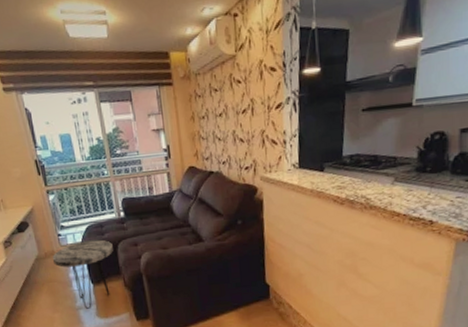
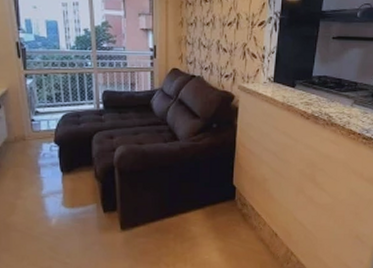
side table: present [52,239,113,309] -> none [22,129,88,197]

